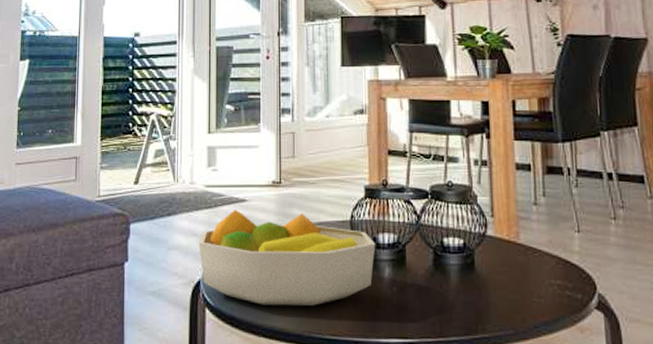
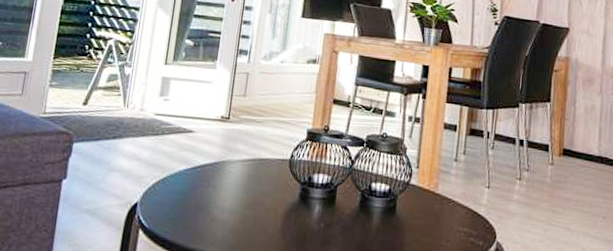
fruit bowl: present [198,210,376,306] -> none [140,139,311,235]

